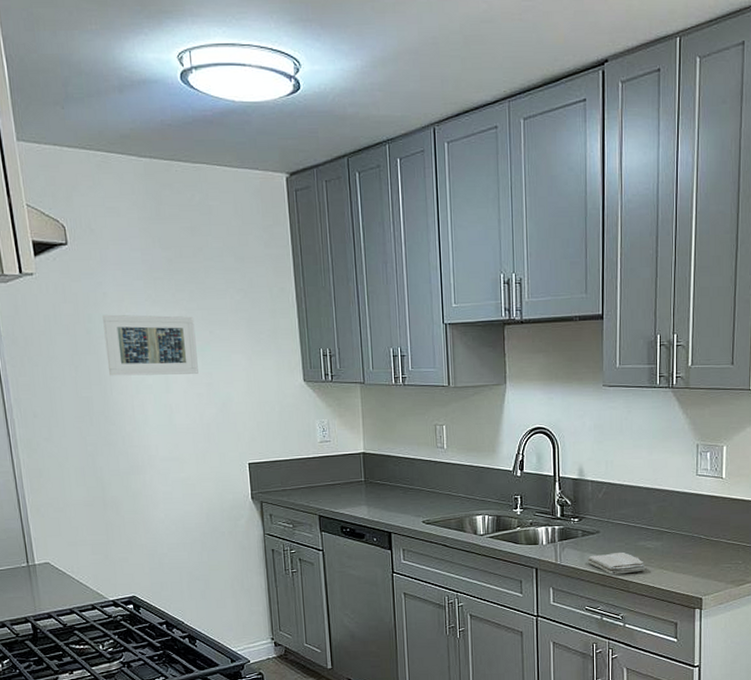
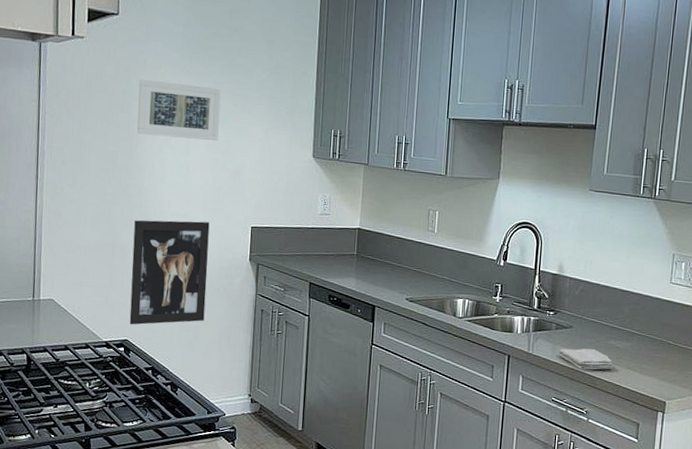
wall art: none [122,463,213,580] -> present [129,220,210,325]

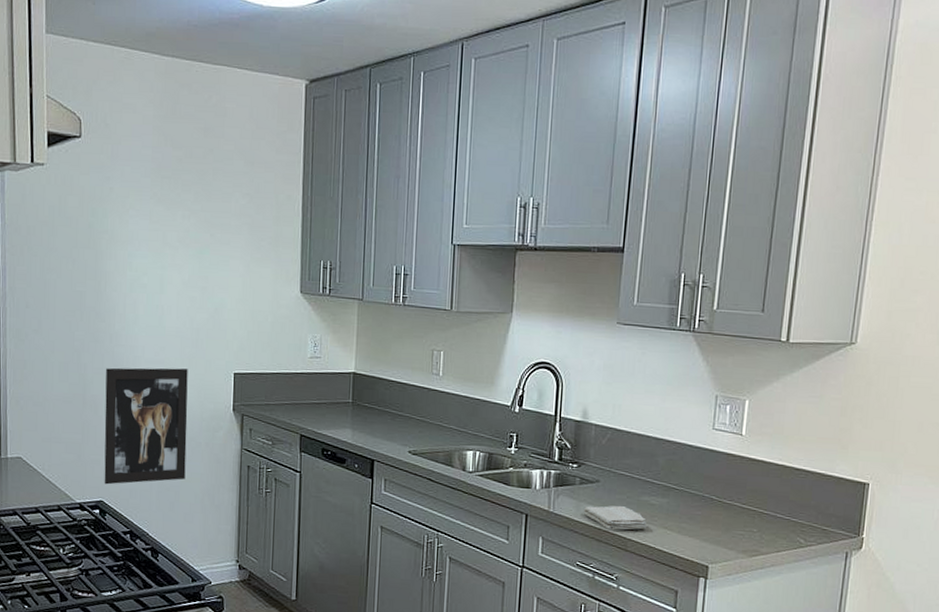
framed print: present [136,79,221,140] -> none [105,209,197,277]

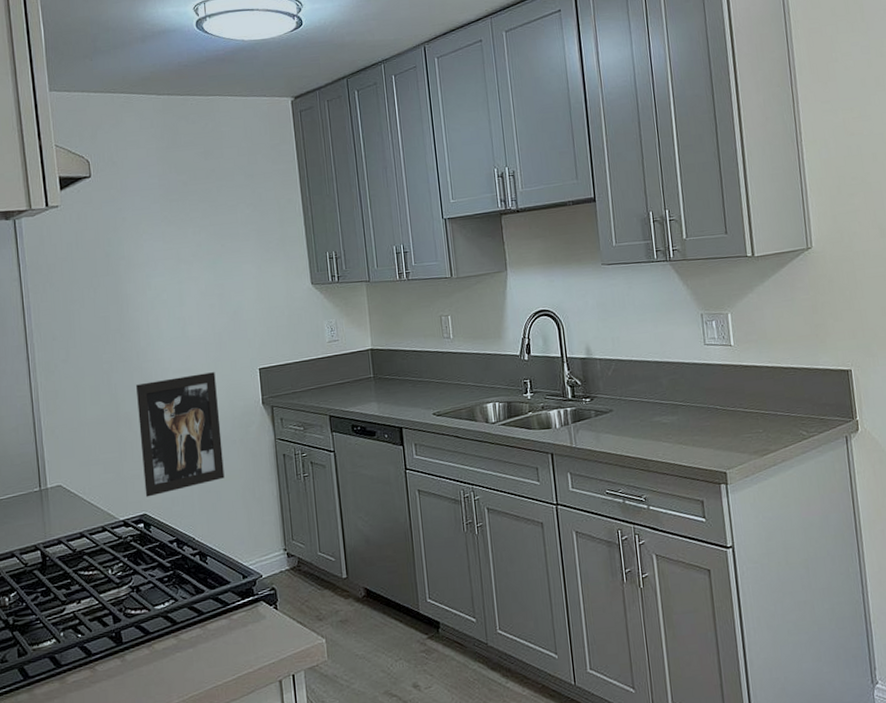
washcloth: present [583,505,648,531] -> none [603,429,664,455]

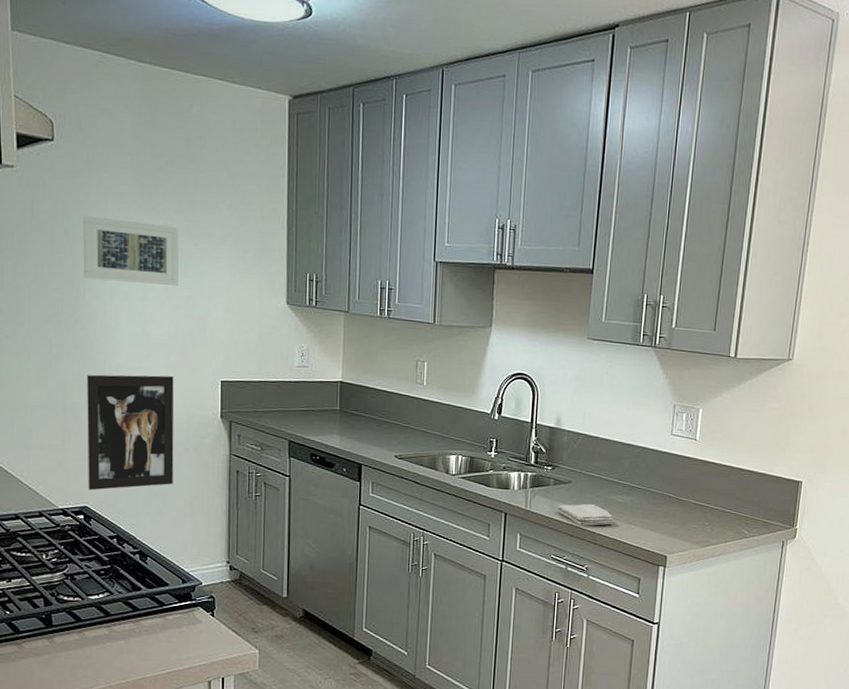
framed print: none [121,232,211,295] -> present [83,215,179,285]
washcloth: none [603,429,664,455] -> present [557,503,614,527]

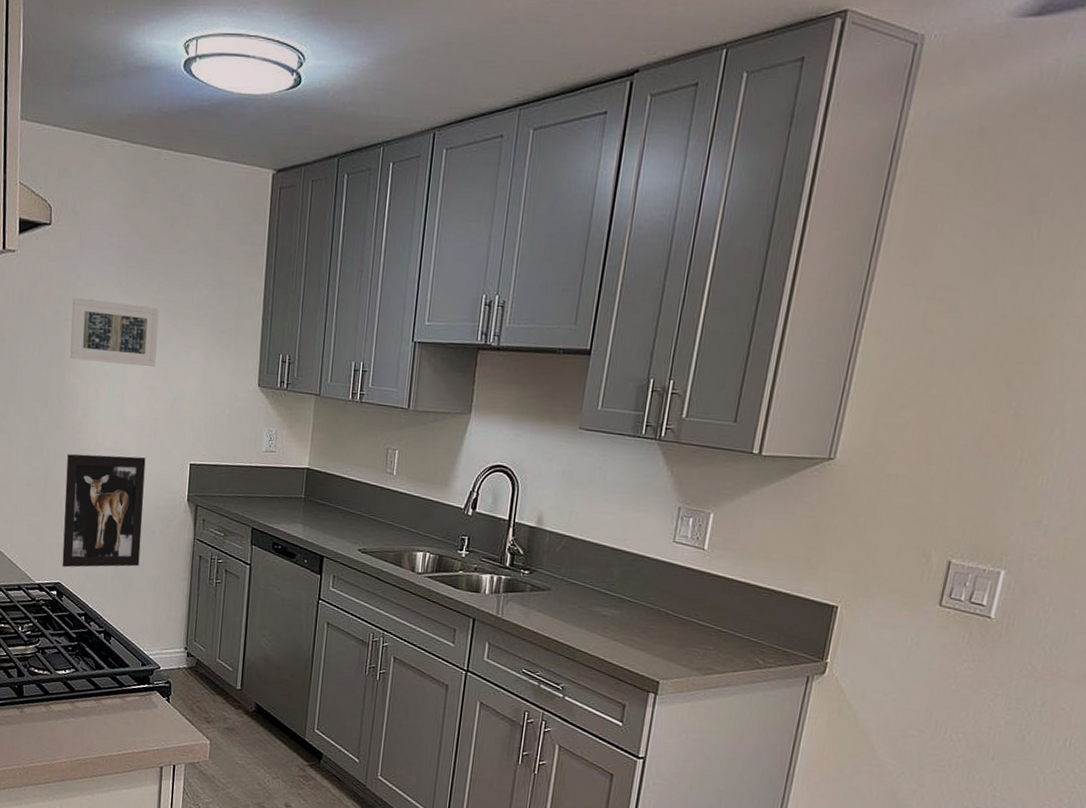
washcloth: present [557,503,614,527] -> none [532,614,598,641]

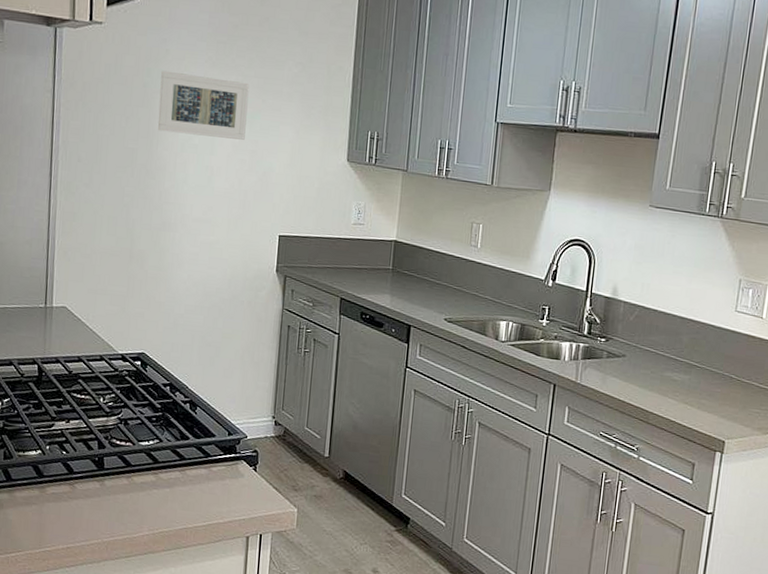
wall art: present [62,454,146,568] -> none [146,224,235,338]

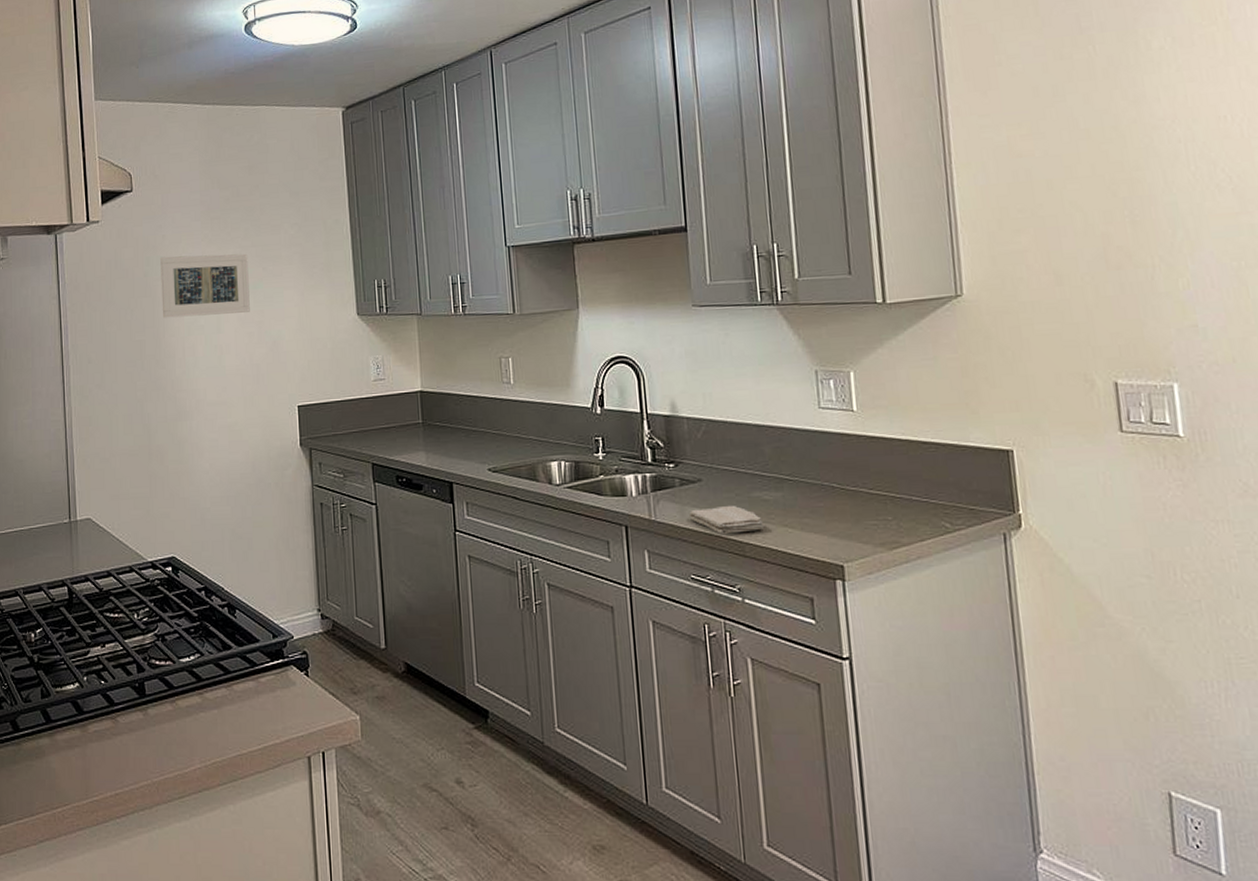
washcloth: none [608,379,669,404] -> present [688,505,765,535]

